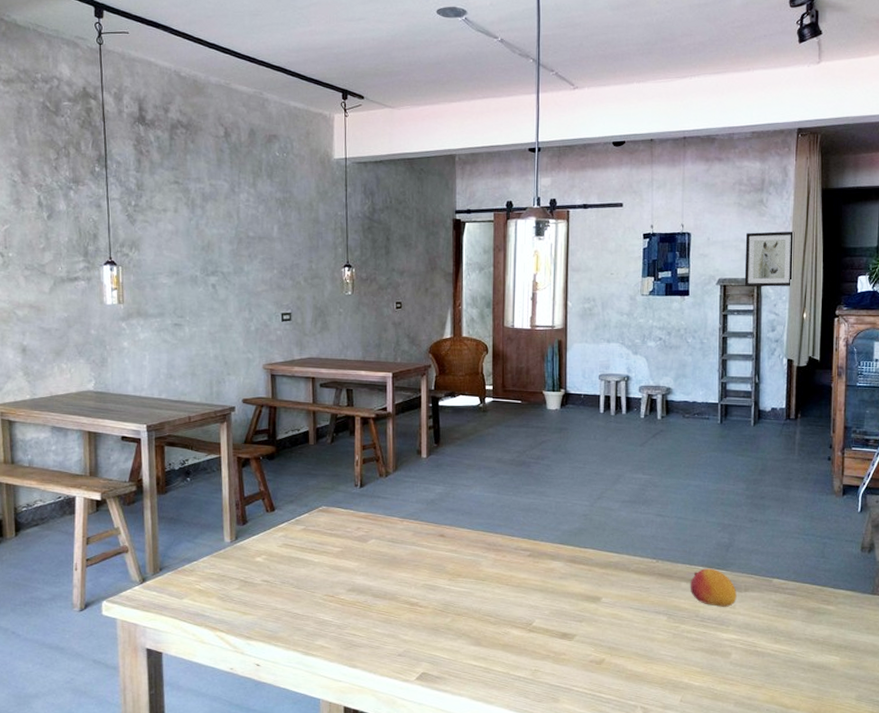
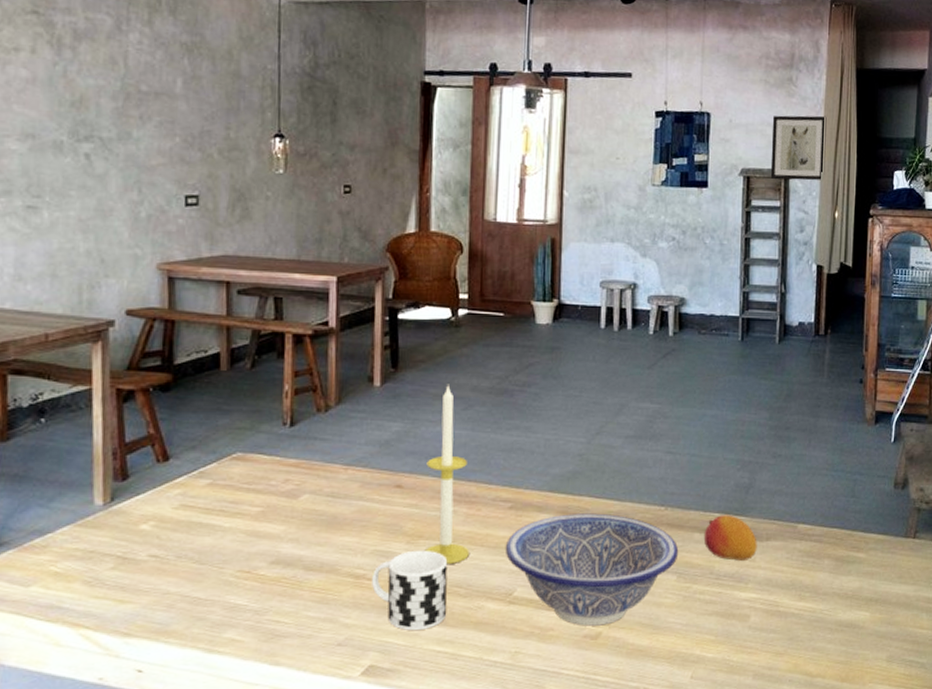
cup: none [423,585,481,649] -> present [372,550,448,631]
candle: none [462,456,497,598] -> present [424,384,469,564]
decorative bowl: none [525,562,669,654] -> present [505,513,679,626]

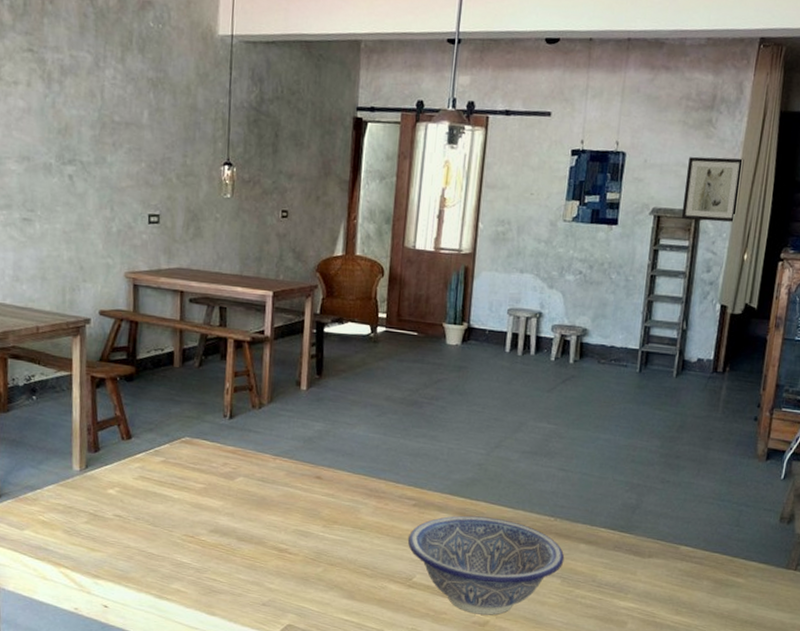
cup: present [372,550,448,631] -> none [292,533,358,601]
candle: present [424,384,469,564] -> none [338,392,378,548]
fruit: present [703,515,757,561] -> none [588,530,640,573]

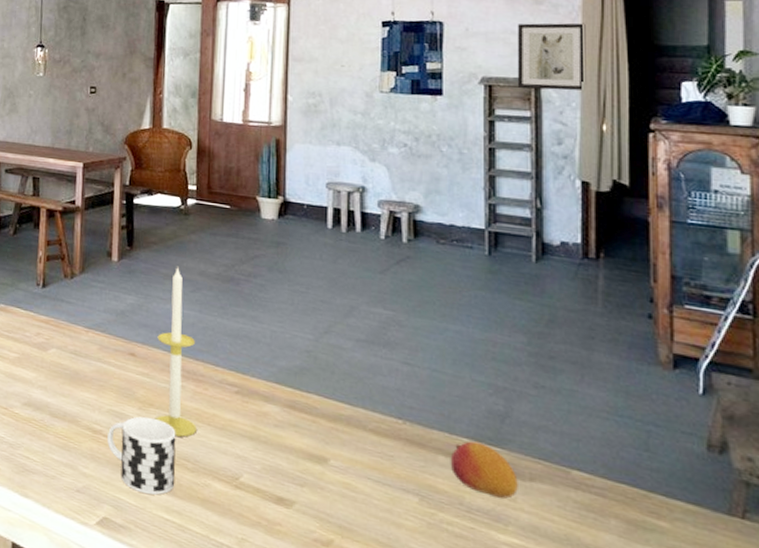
cup: none [292,533,358,601] -> present [107,416,176,495]
candle: none [338,392,378,548] -> present [154,266,197,437]
decorative bowl: present [407,515,565,615] -> none [231,408,420,534]
fruit: none [588,530,640,573] -> present [450,441,518,499]

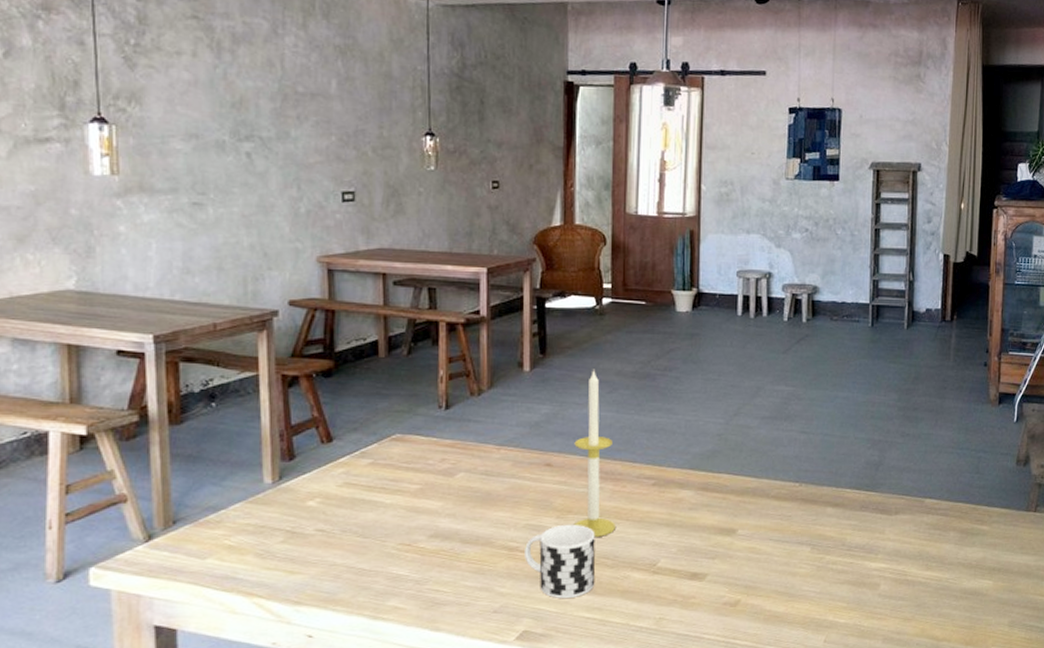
fruit: present [450,441,518,499] -> none [836,490,887,533]
wall art: present [517,23,586,91] -> none [899,110,953,174]

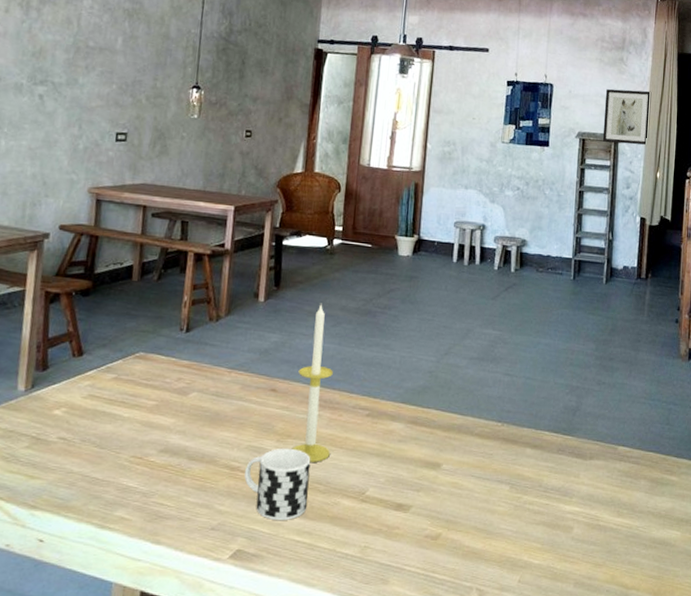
wall art: none [899,110,953,174] -> present [602,89,652,145]

